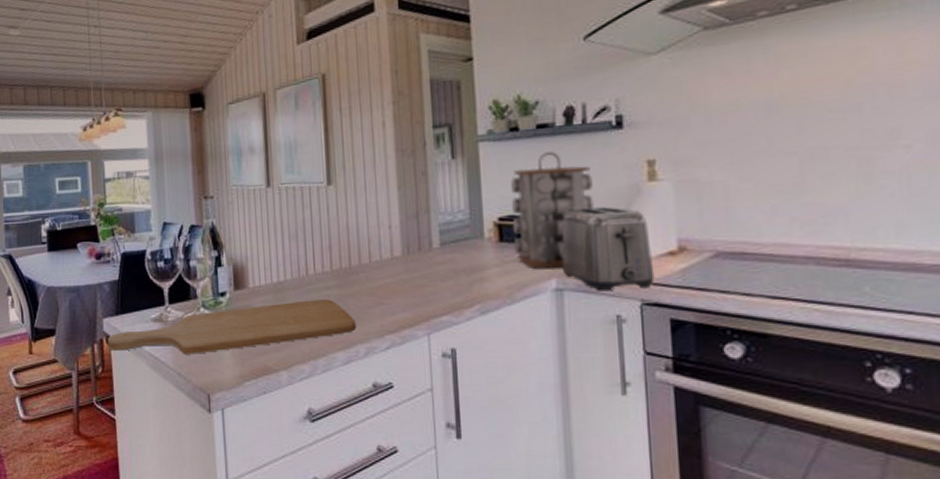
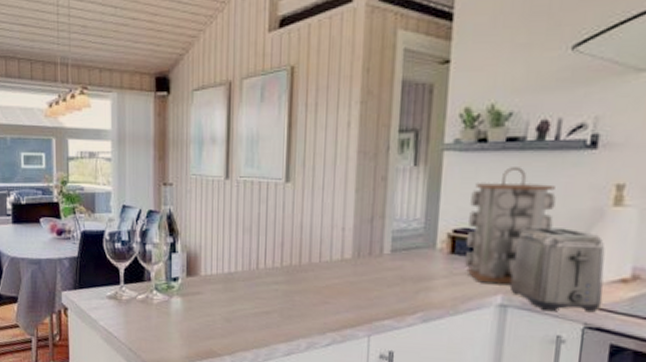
chopping board: present [108,299,357,355] -> none [66,292,300,333]

